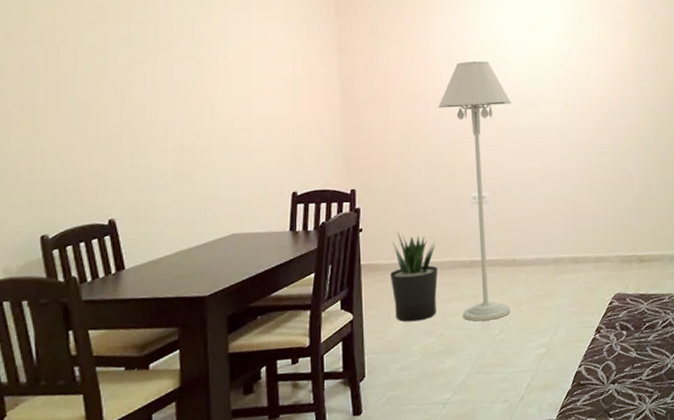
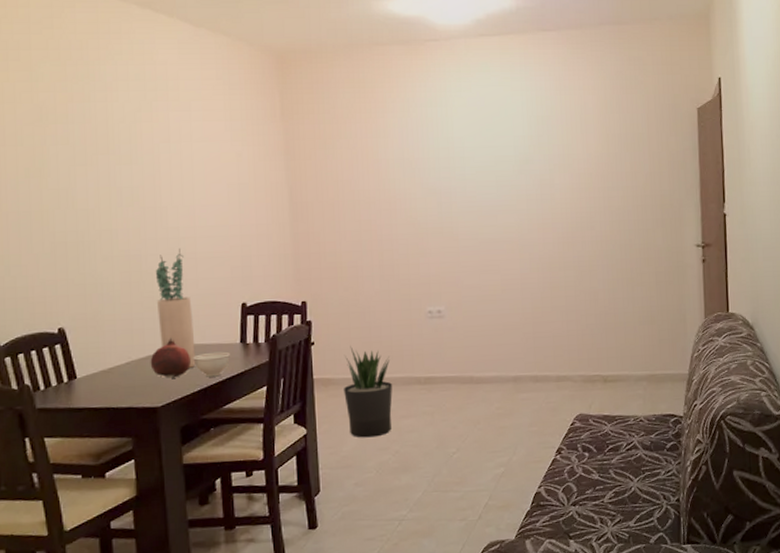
fruit: none [199,227,240,268] -> present [150,337,191,380]
vase: none [208,140,245,257] -> present [155,249,196,368]
bowl: none [242,239,279,266] -> present [193,351,230,377]
floor lamp: present [438,61,511,322] -> none [391,167,469,439]

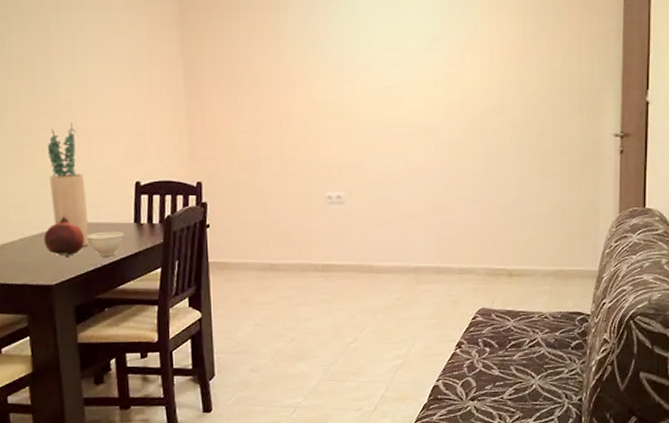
planter: present [343,345,393,438] -> none [238,229,290,324]

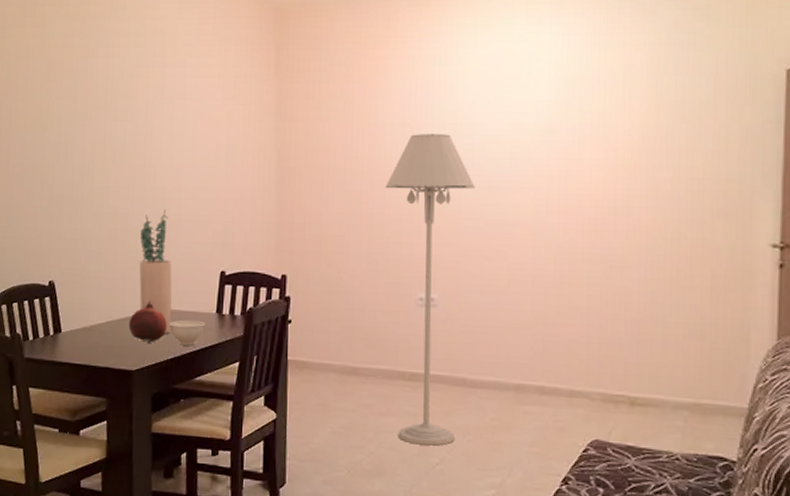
floor lamp: none [290,43,373,328] -> present [384,134,475,446]

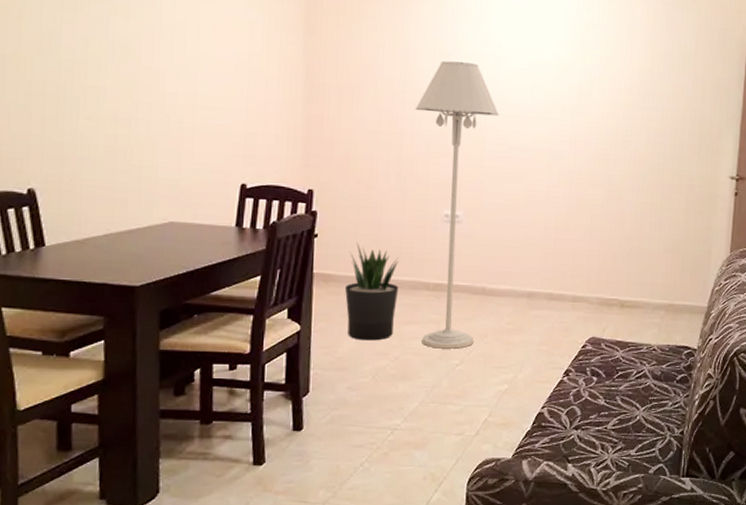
fruit: present [128,300,167,344] -> none [131,212,178,258]
vase: present [138,210,173,334] -> none [144,117,185,248]
bowl: present [169,320,205,346] -> none [181,233,223,260]
planter: none [318,327,373,433] -> present [344,241,399,341]

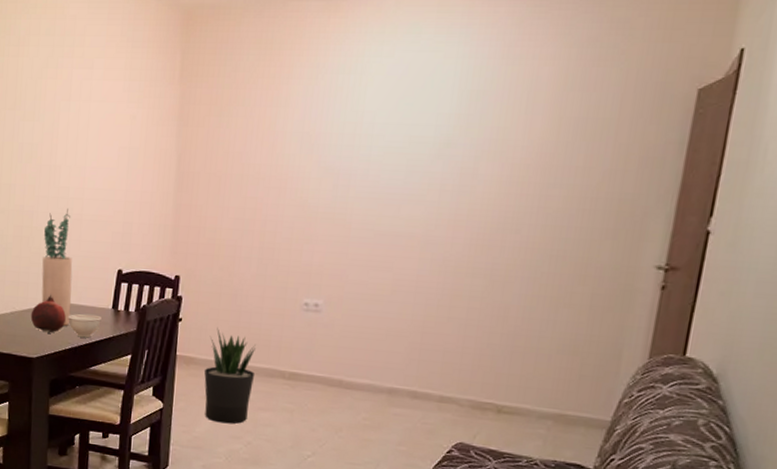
fruit: none [131,212,178,258] -> present [30,294,66,334]
vase: none [144,117,185,248] -> present [41,209,73,326]
bowl: none [181,233,223,260] -> present [68,313,102,338]
floor lamp: present [415,60,499,349] -> none [274,143,368,440]

